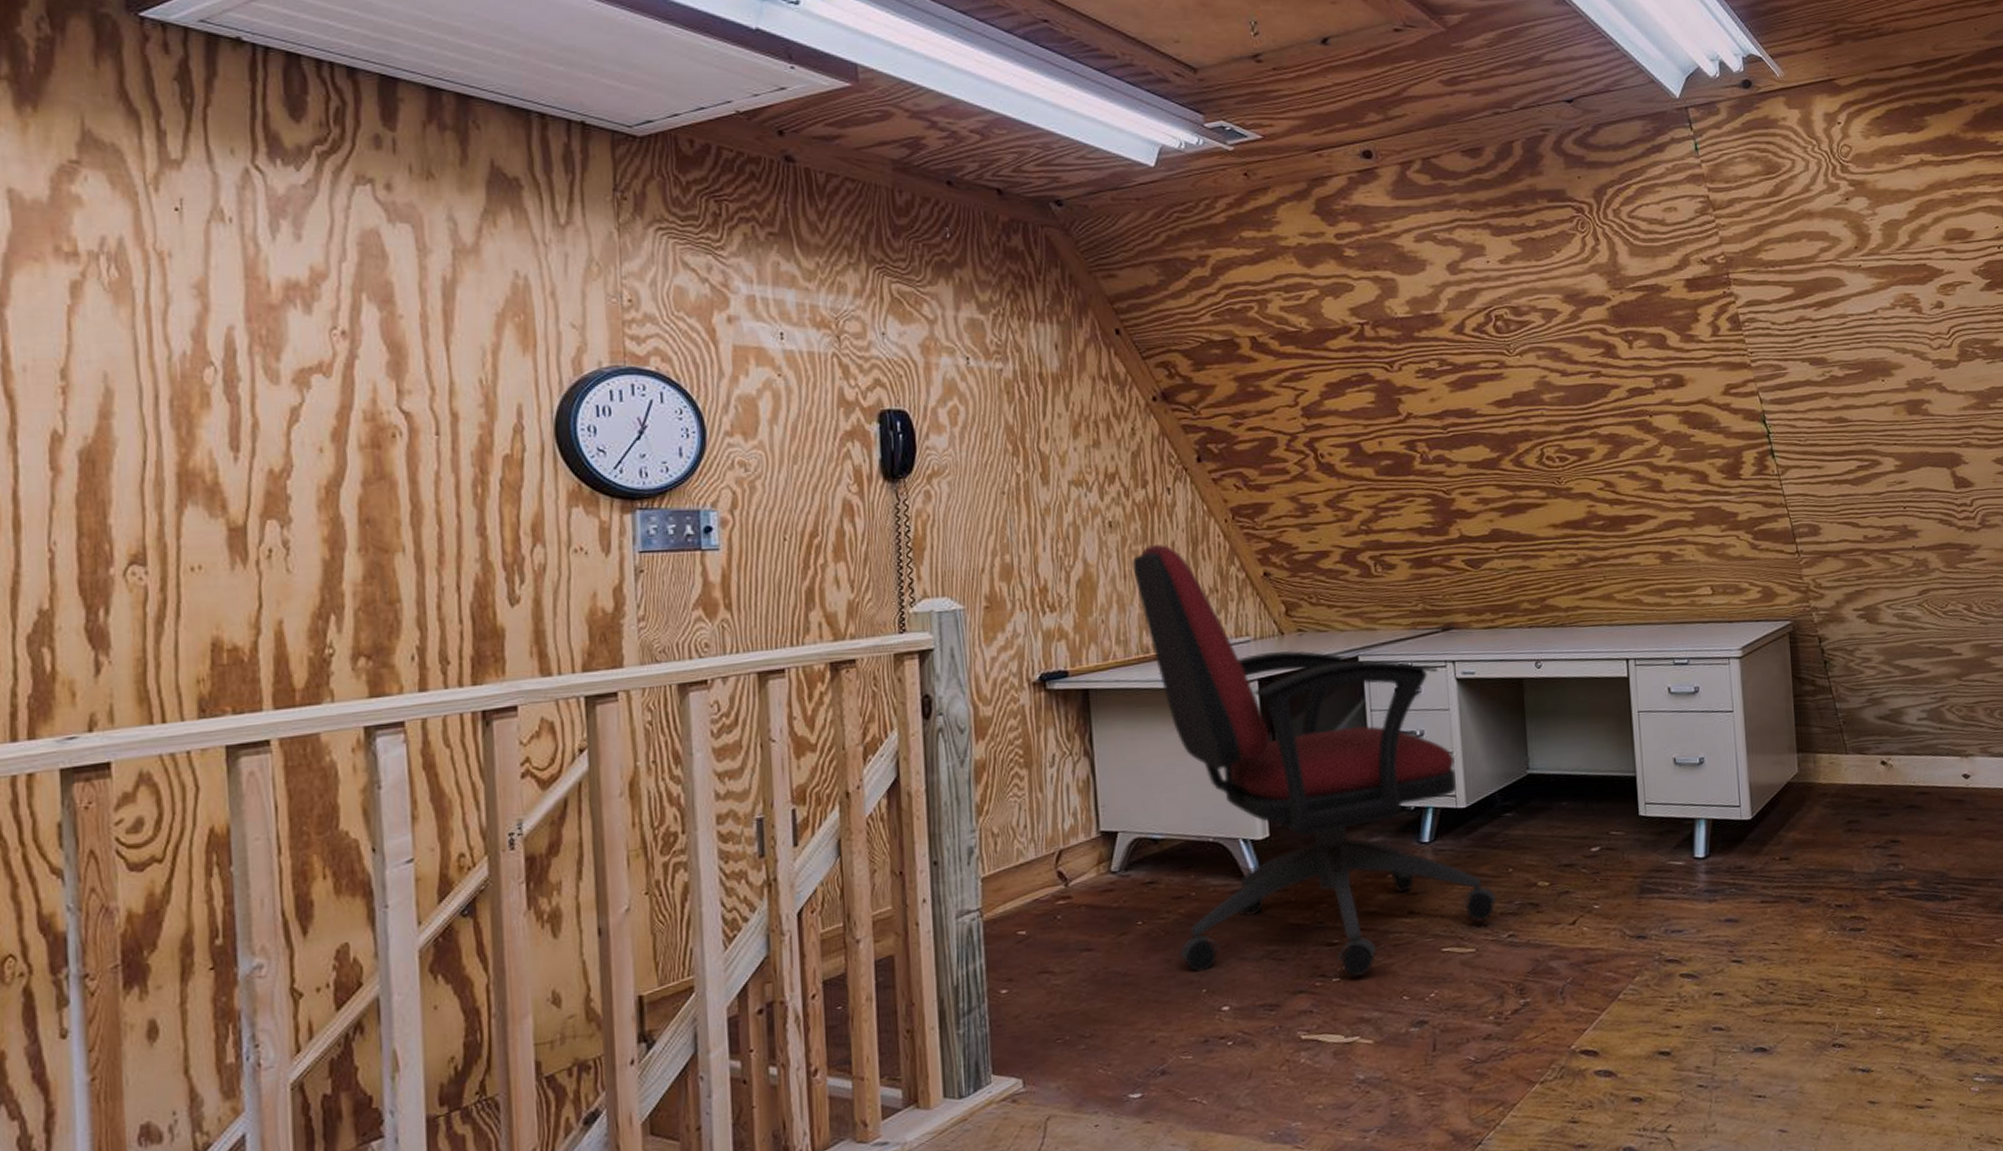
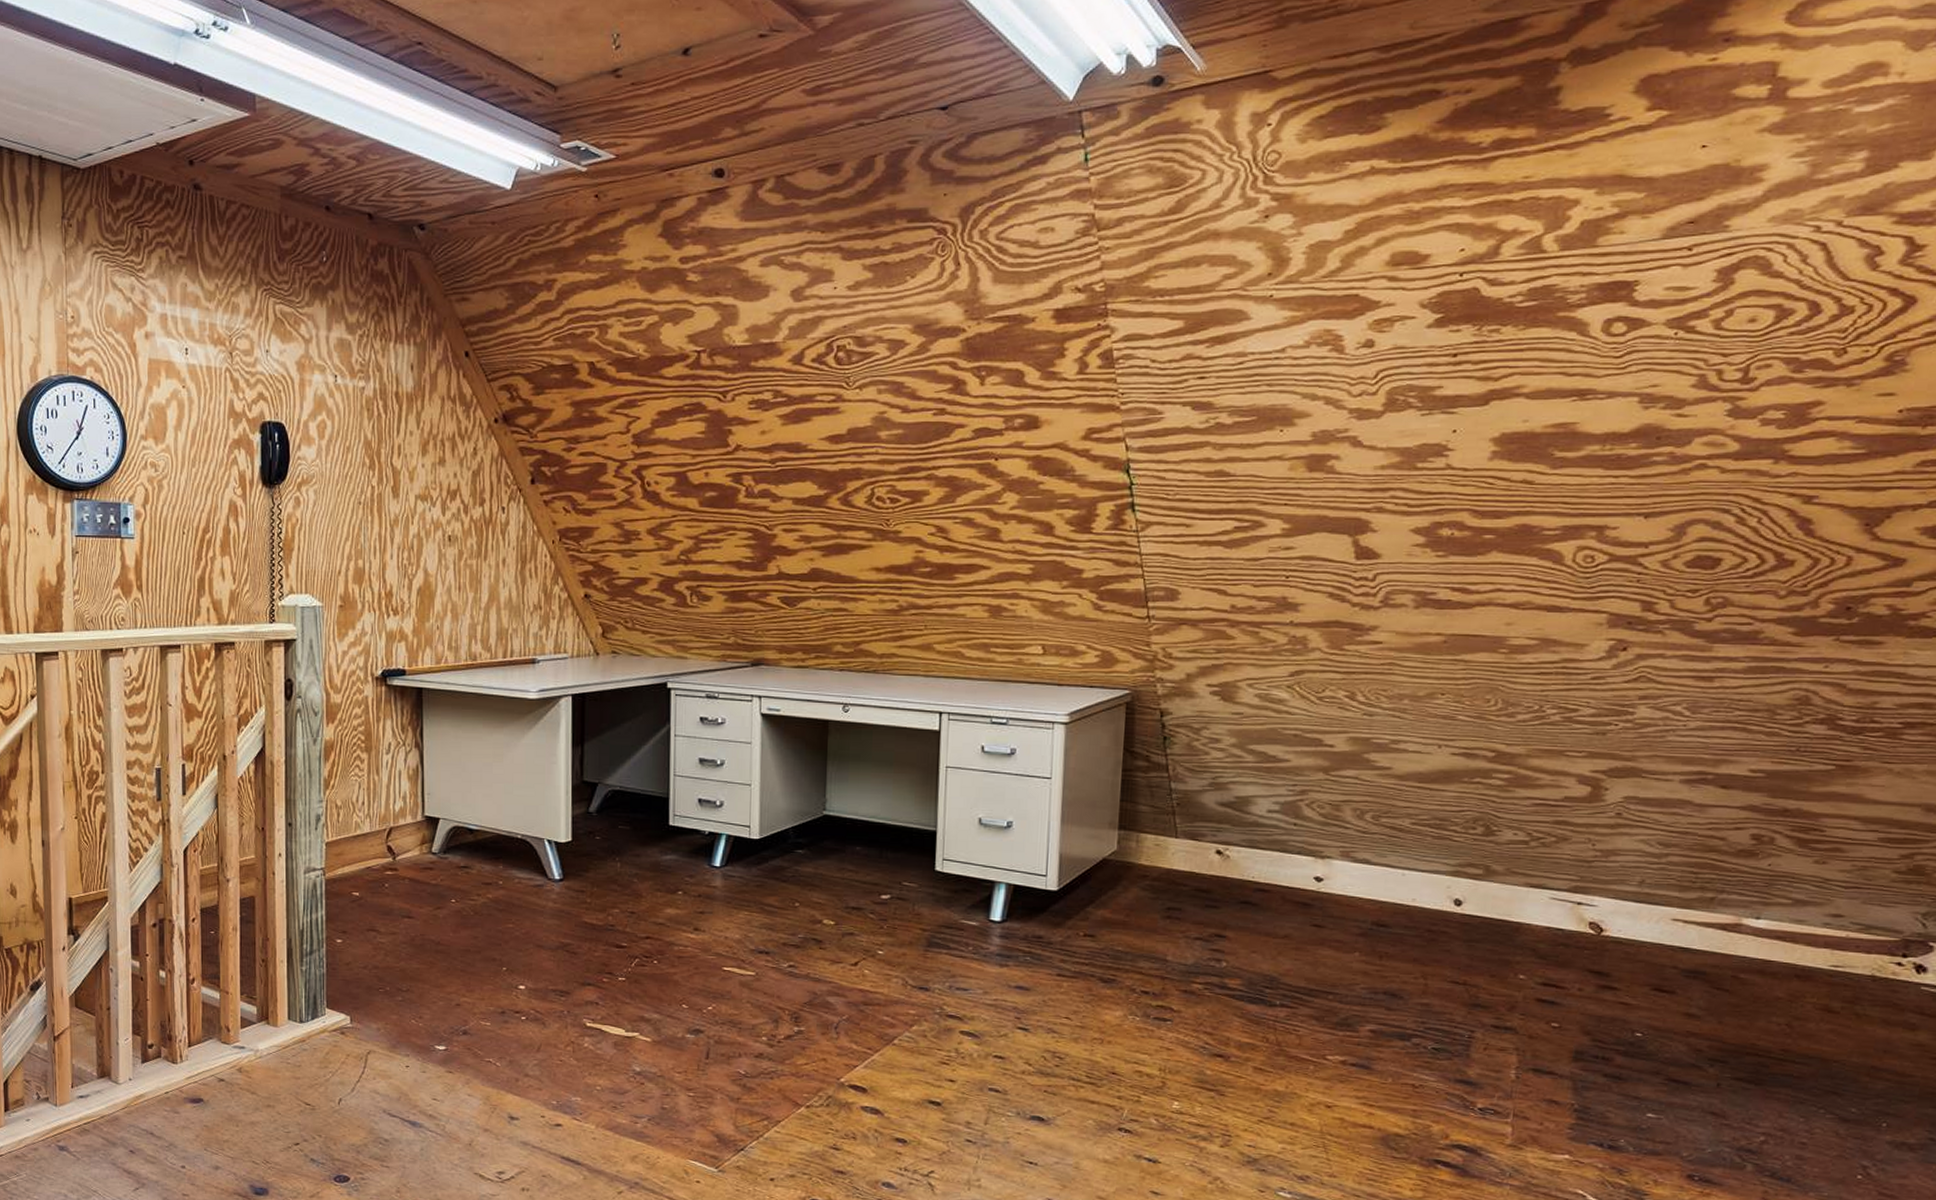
office chair: present [1132,544,1497,976] -> none [466,559,781,979]

